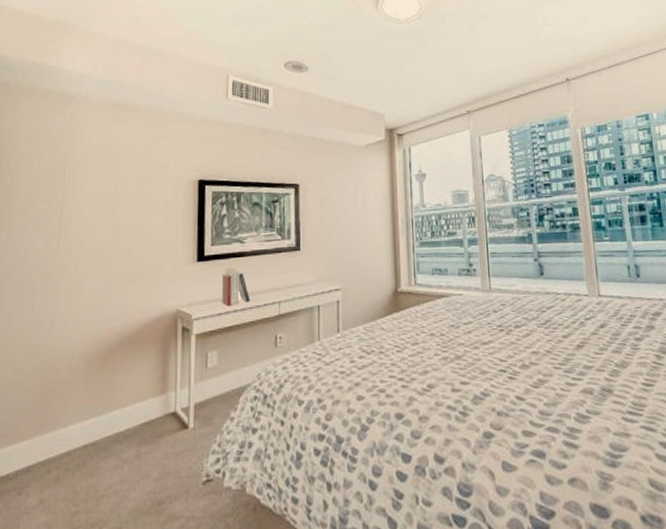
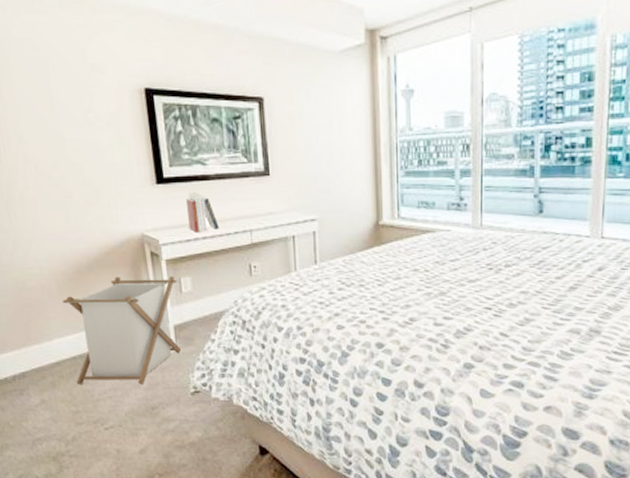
laundry basket: none [82,351,204,478] -> present [62,276,181,384]

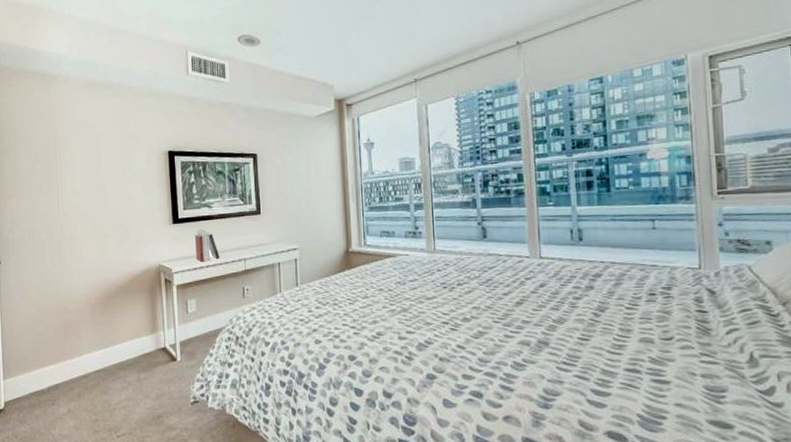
laundry basket: present [62,276,181,384] -> none [93,299,185,395]

